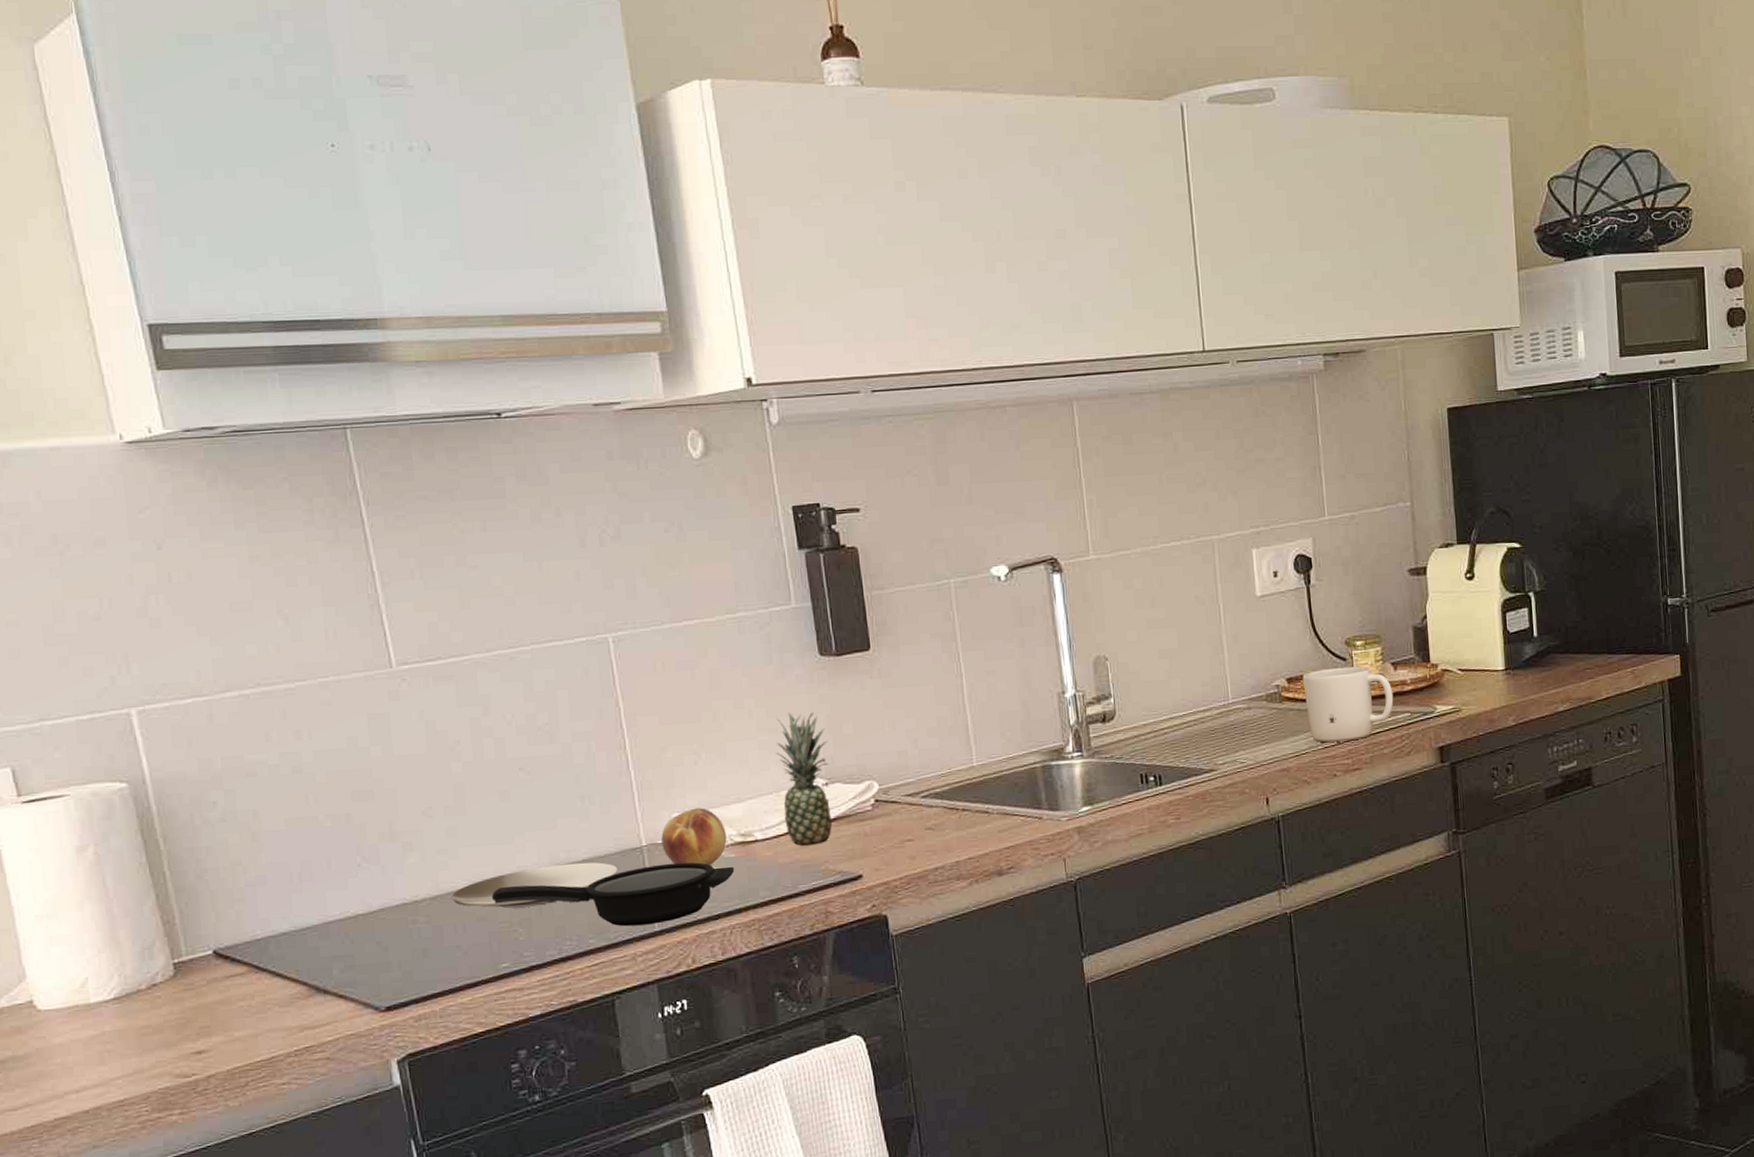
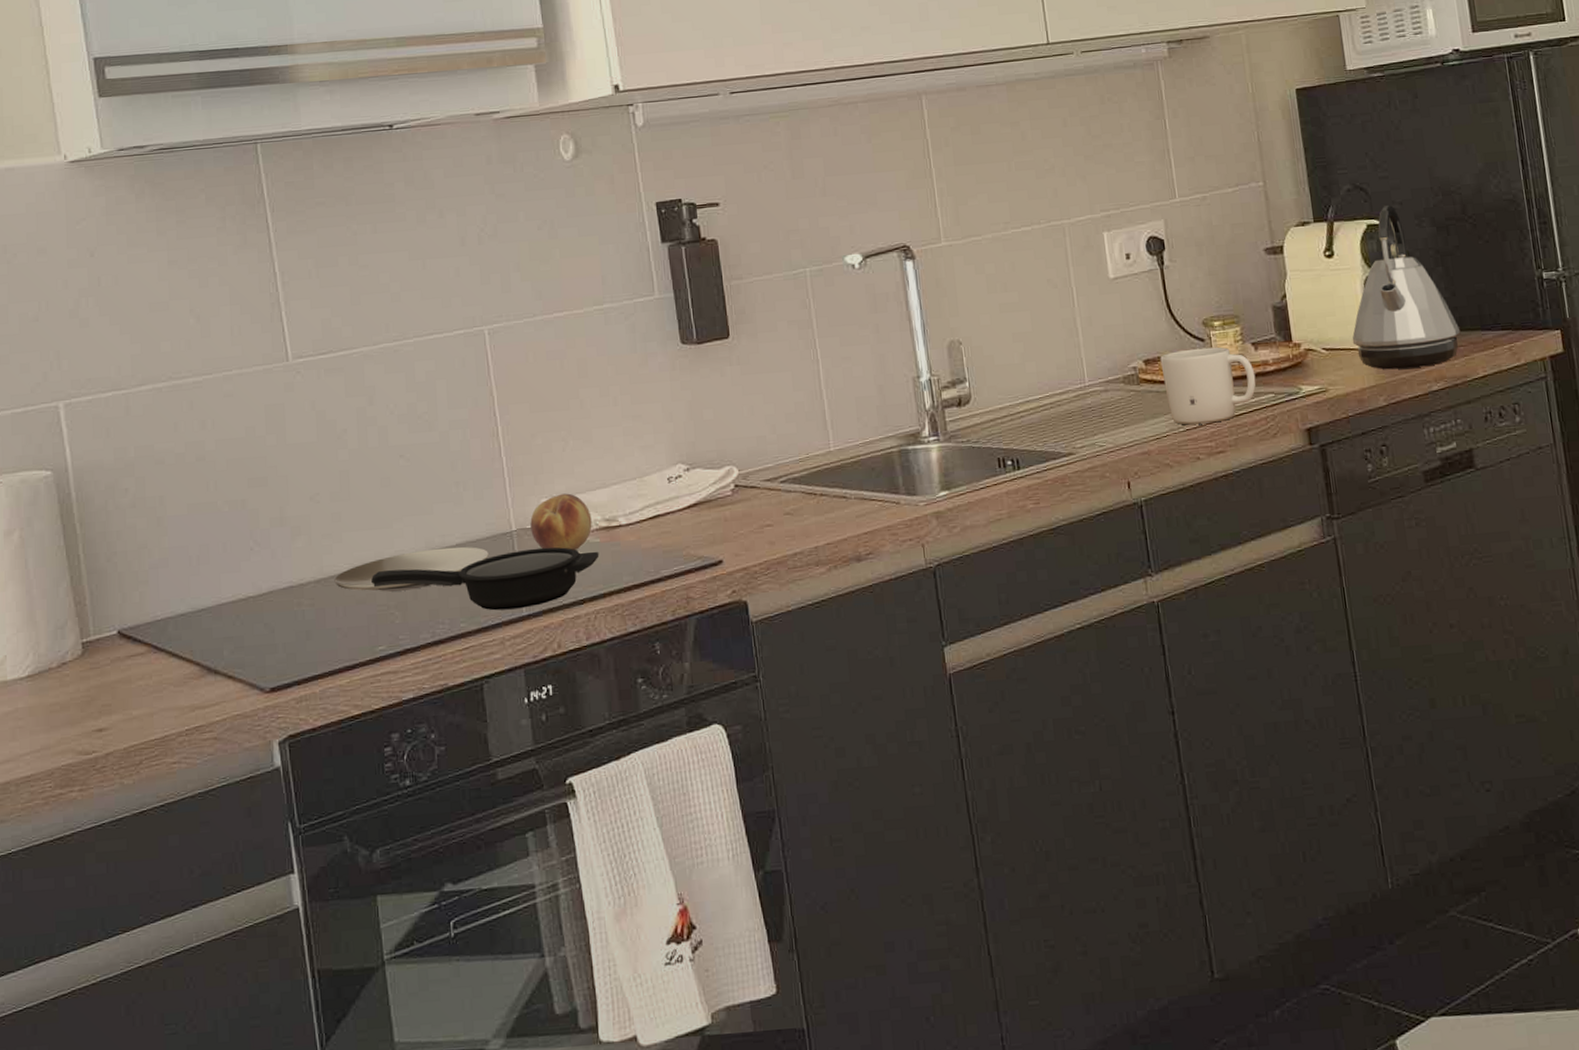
fruit: present [775,712,832,847] -> none [639,399,693,532]
kettle: none [1486,528,1587,691] -> present [1352,204,1460,370]

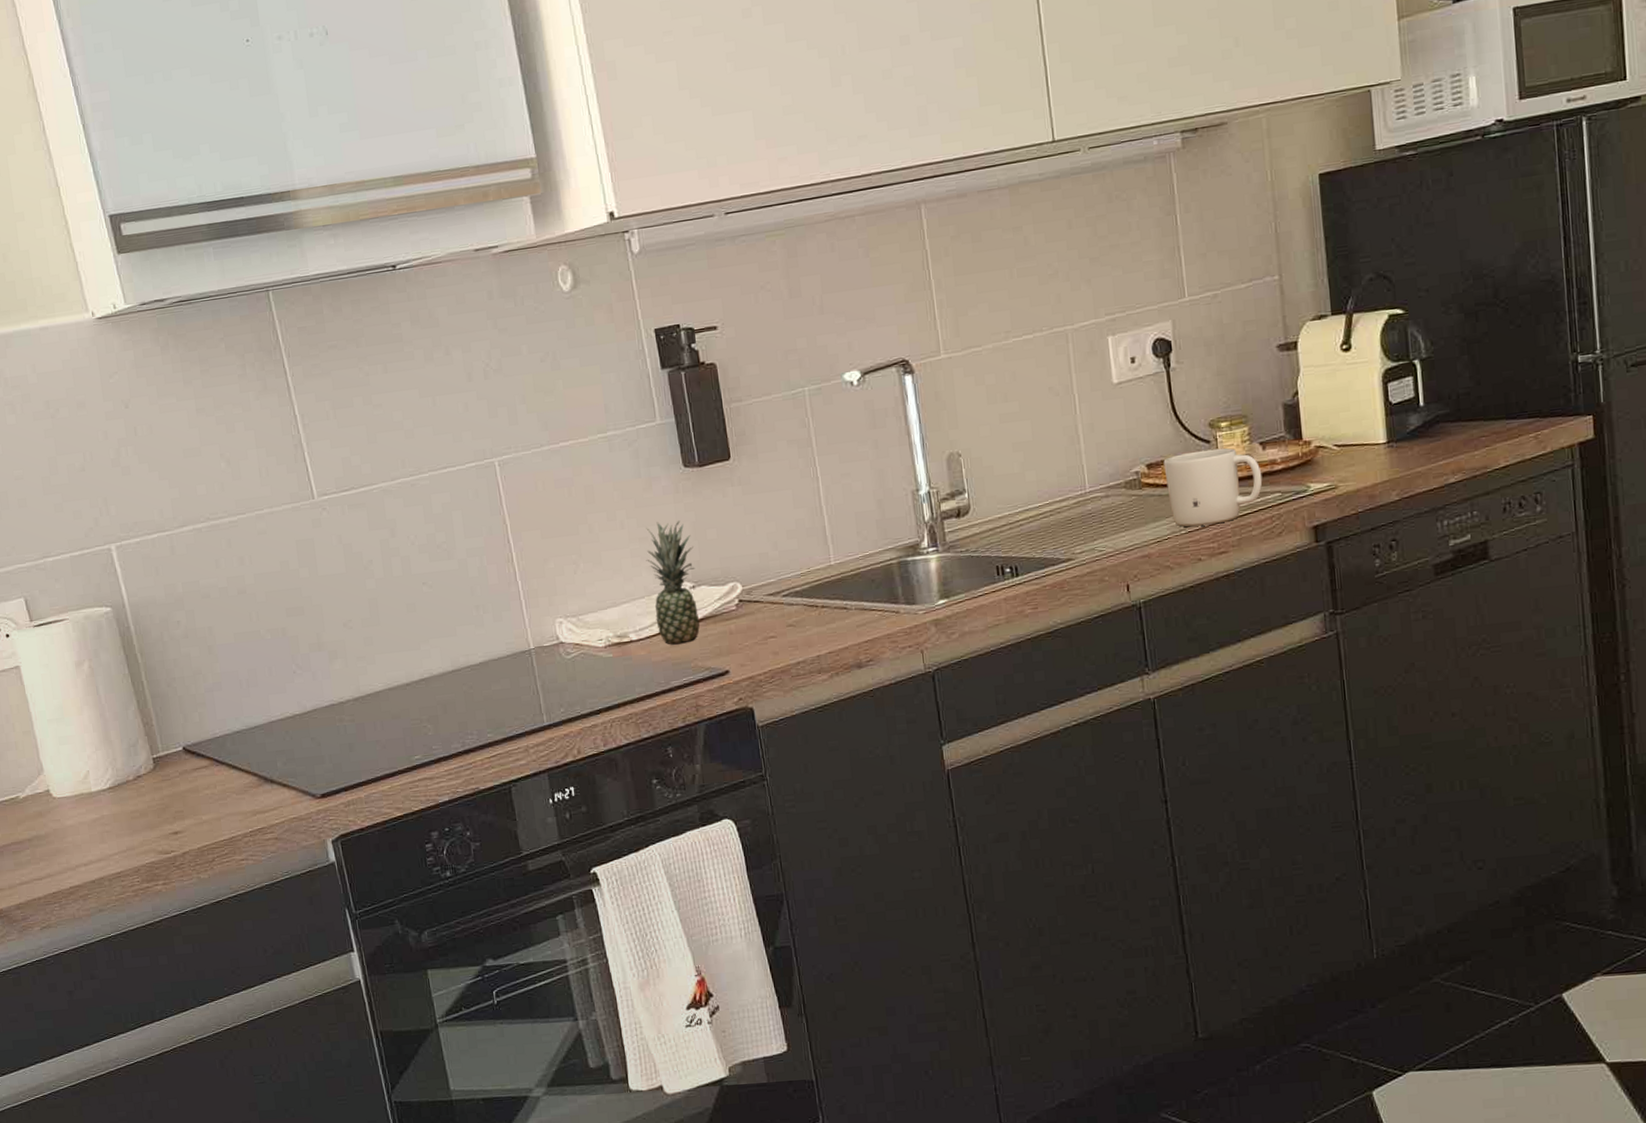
plate: present [334,546,489,592] -> none [370,664,510,708]
frying pan: present [371,546,599,611] -> none [404,662,613,722]
fruit: present [530,493,592,550] -> none [546,612,605,665]
fruit: none [639,399,693,532] -> present [646,520,700,646]
kettle: present [1352,204,1460,370] -> none [1366,292,1482,464]

